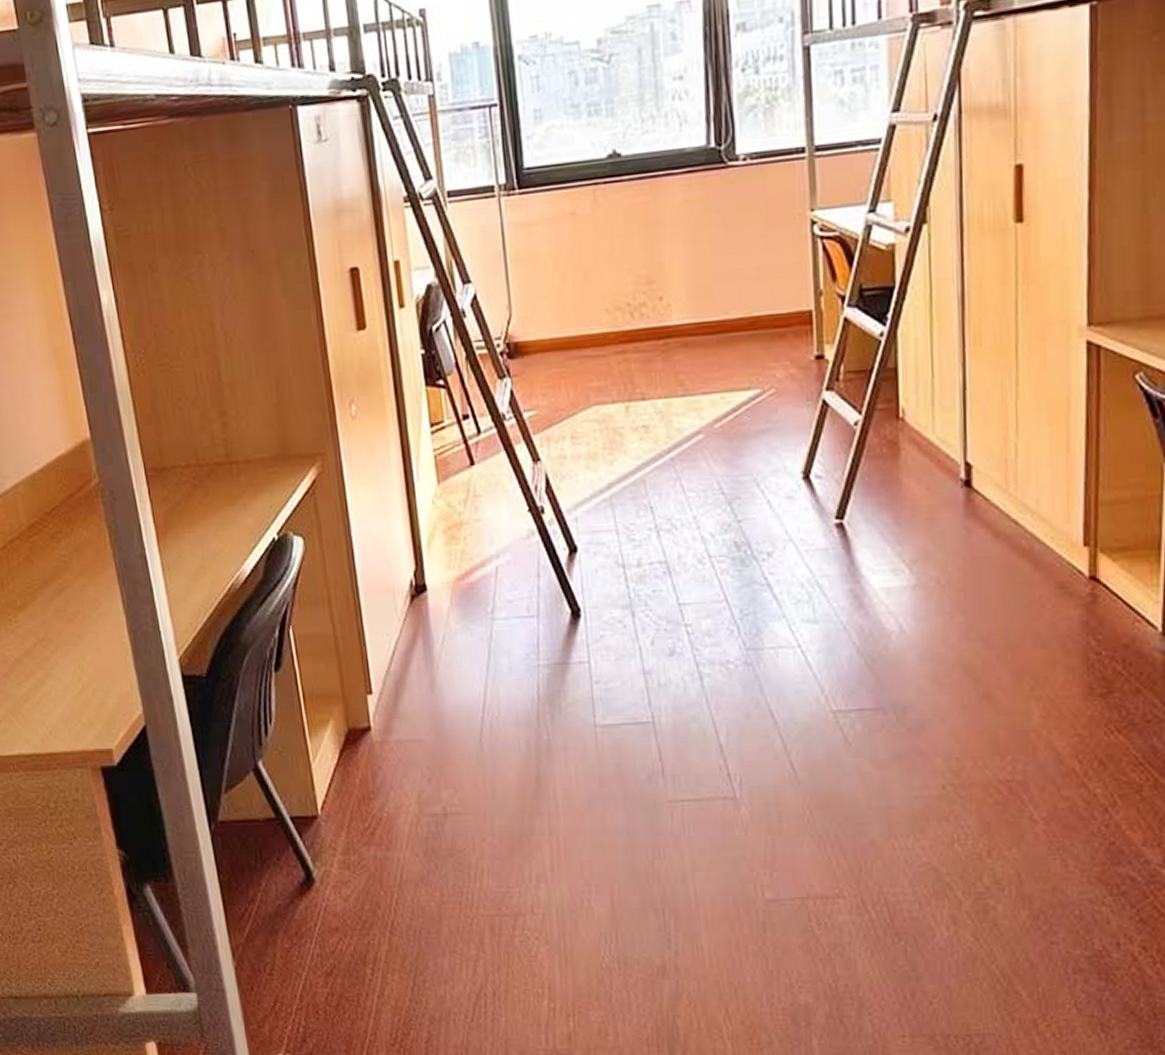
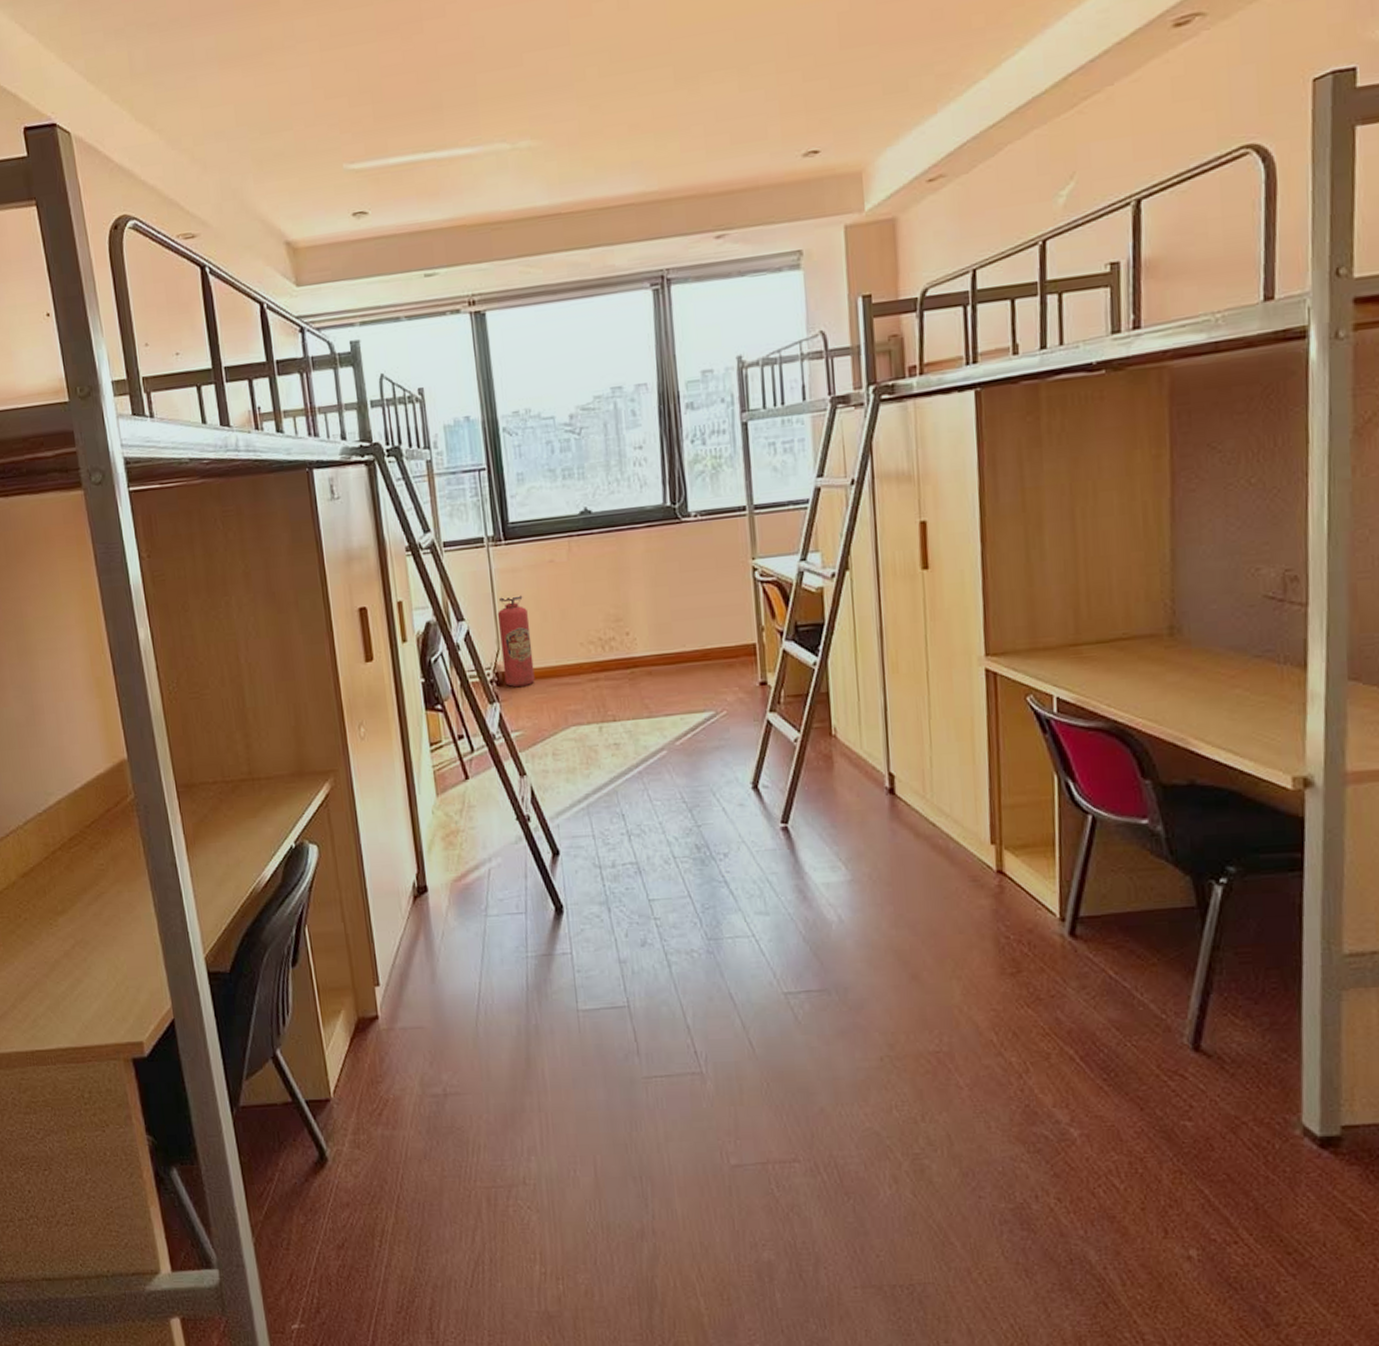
fire extinguisher: none [509,253,552,360] -> present [497,595,535,687]

